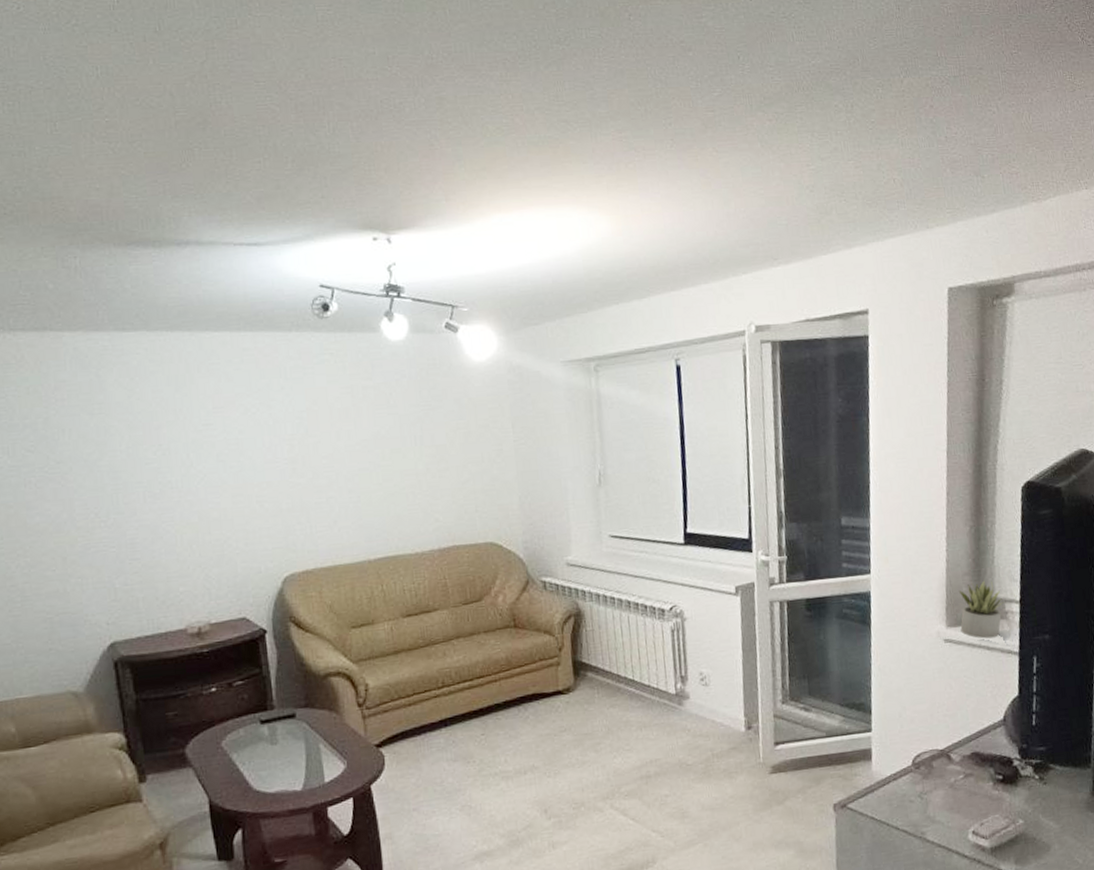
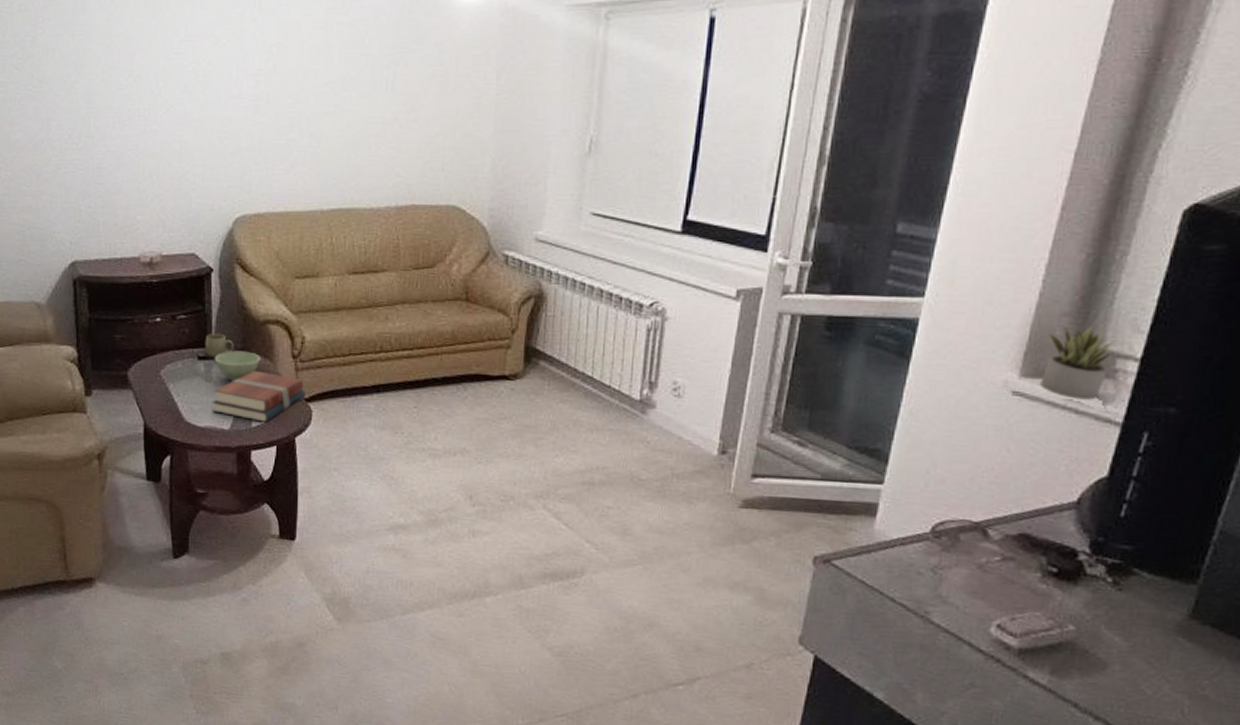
mug: none [265,693,297,723] -> present [204,333,234,361]
bowl: none [279,707,326,741] -> present [215,351,261,382]
books: none [280,725,376,777] -> present [211,370,305,422]

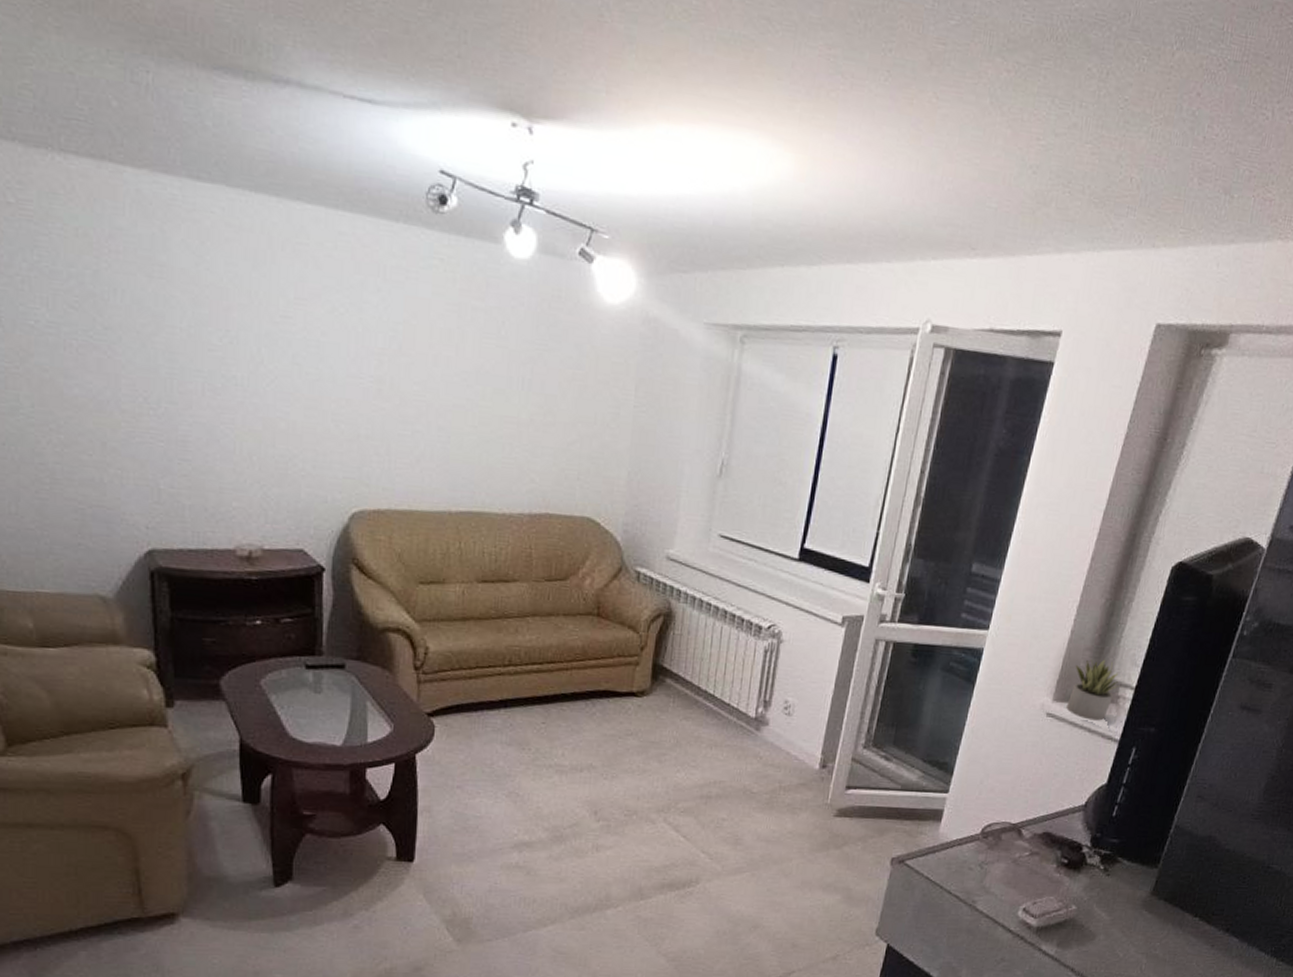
mug: present [204,333,234,361] -> none [314,639,348,671]
books: present [211,370,305,422] -> none [321,682,428,738]
bowl: present [215,351,261,382] -> none [326,660,379,694]

